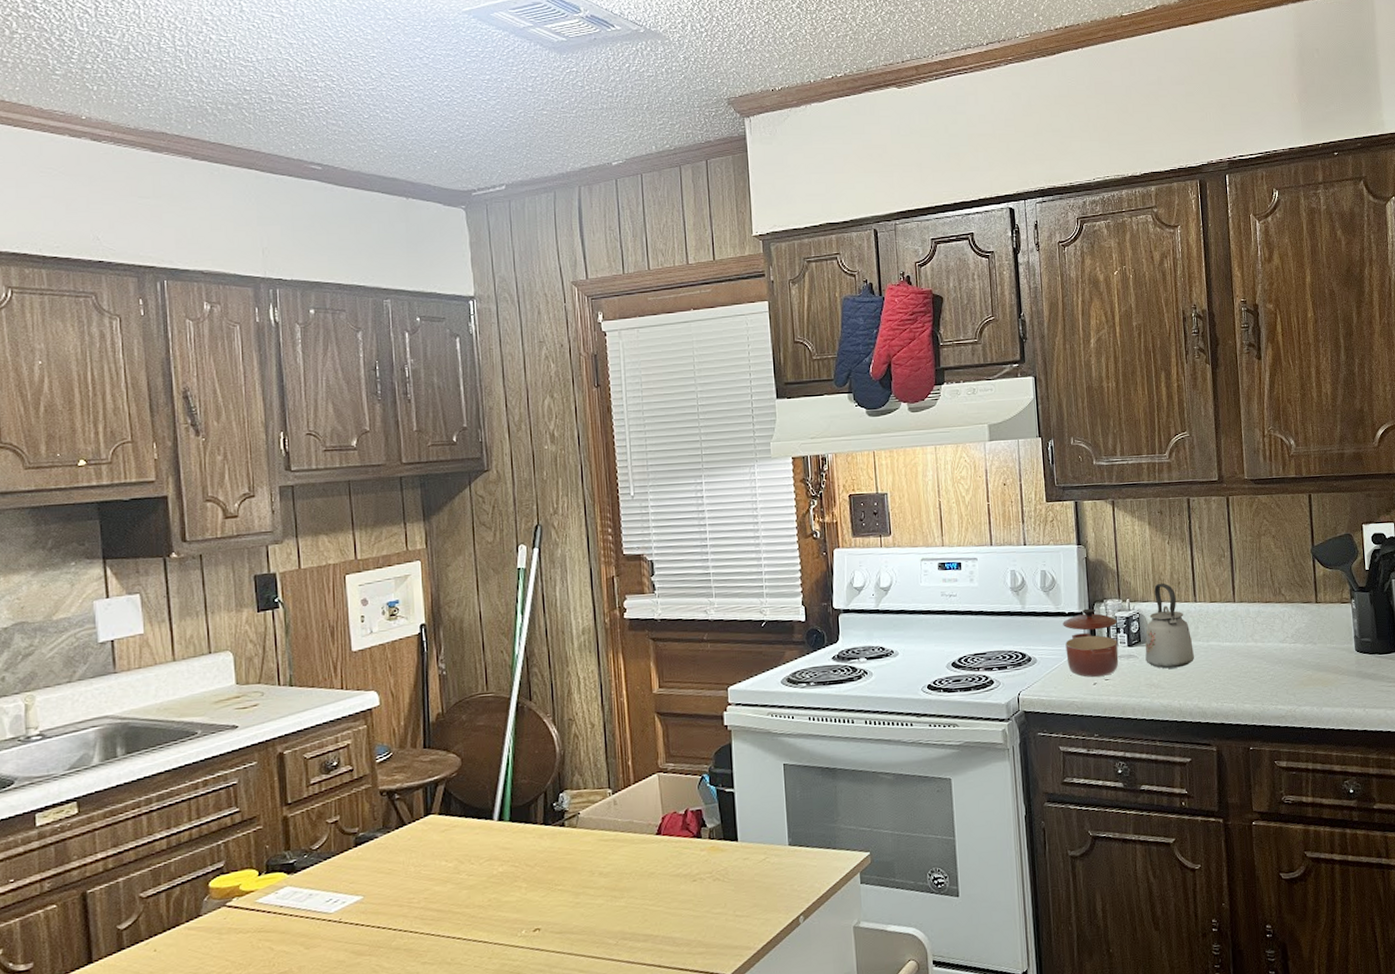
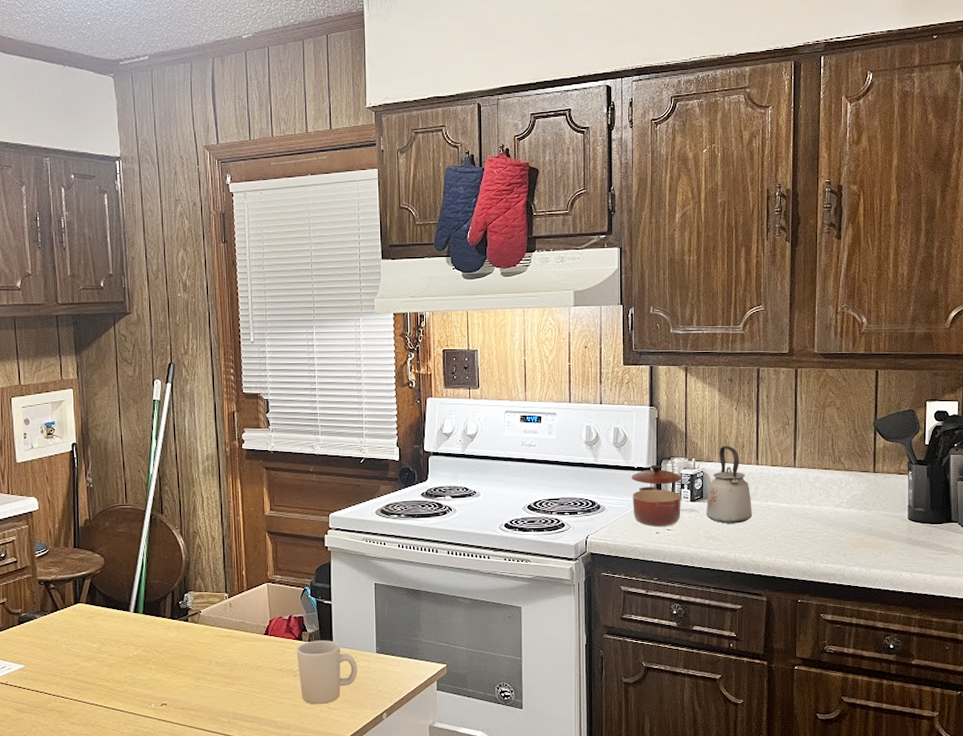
mug: none [694,834,768,914] -> present [296,640,357,704]

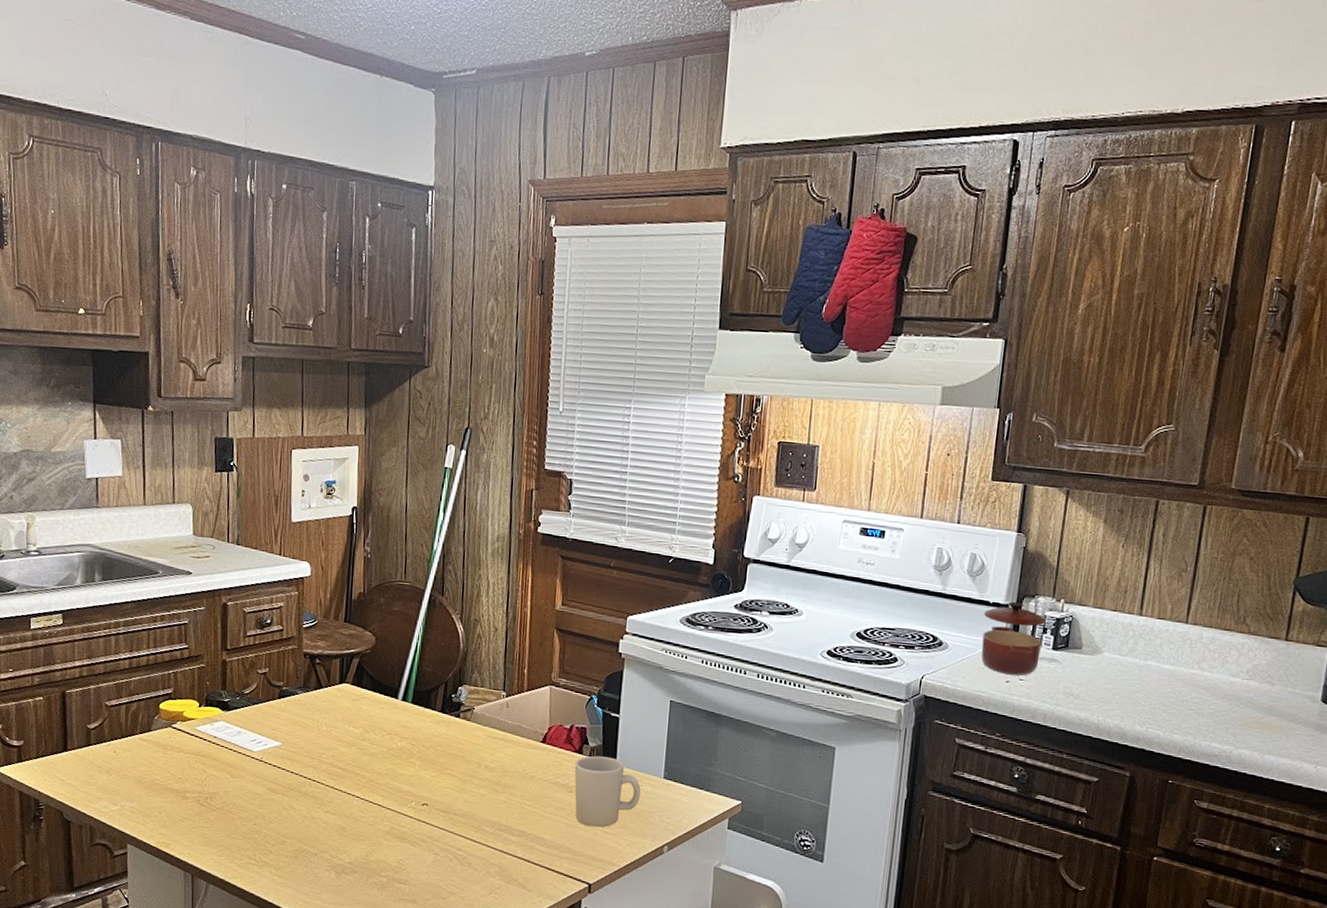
kettle: present [706,445,752,524] -> none [1069,588,1128,682]

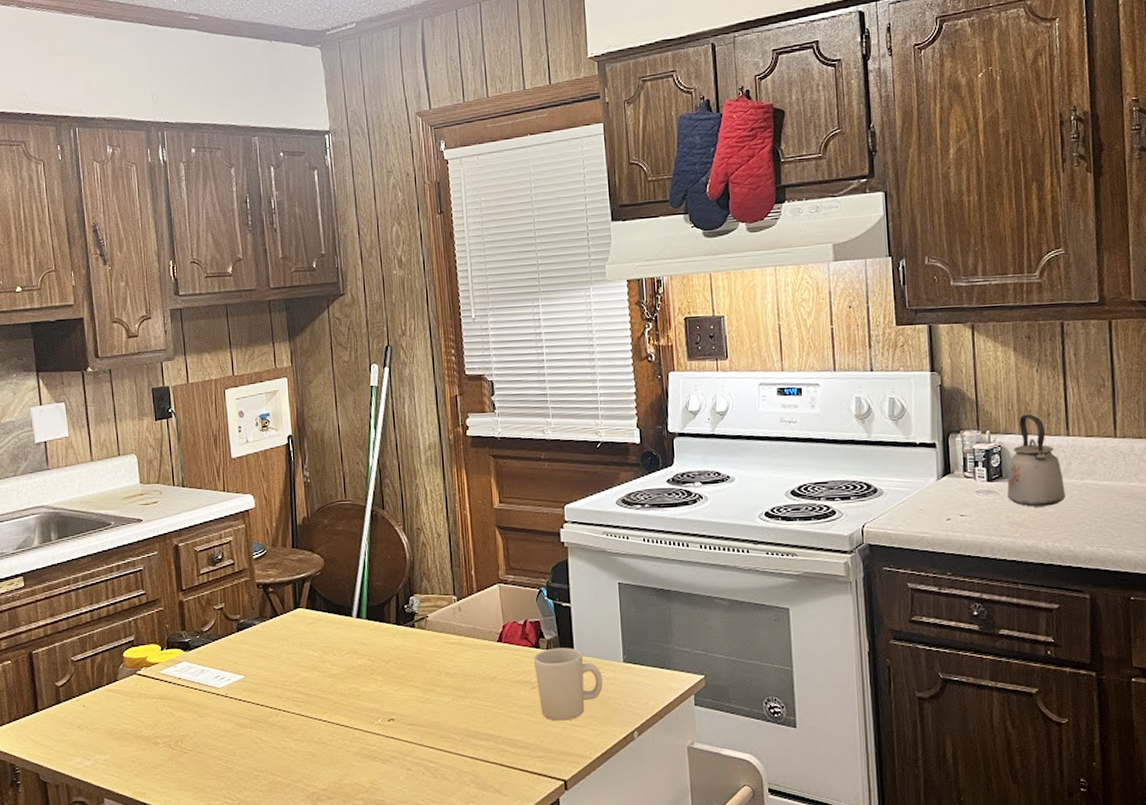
saucepan: present [981,601,1046,676] -> none [913,439,976,512]
kettle: none [1069,588,1128,682] -> present [1007,414,1065,507]

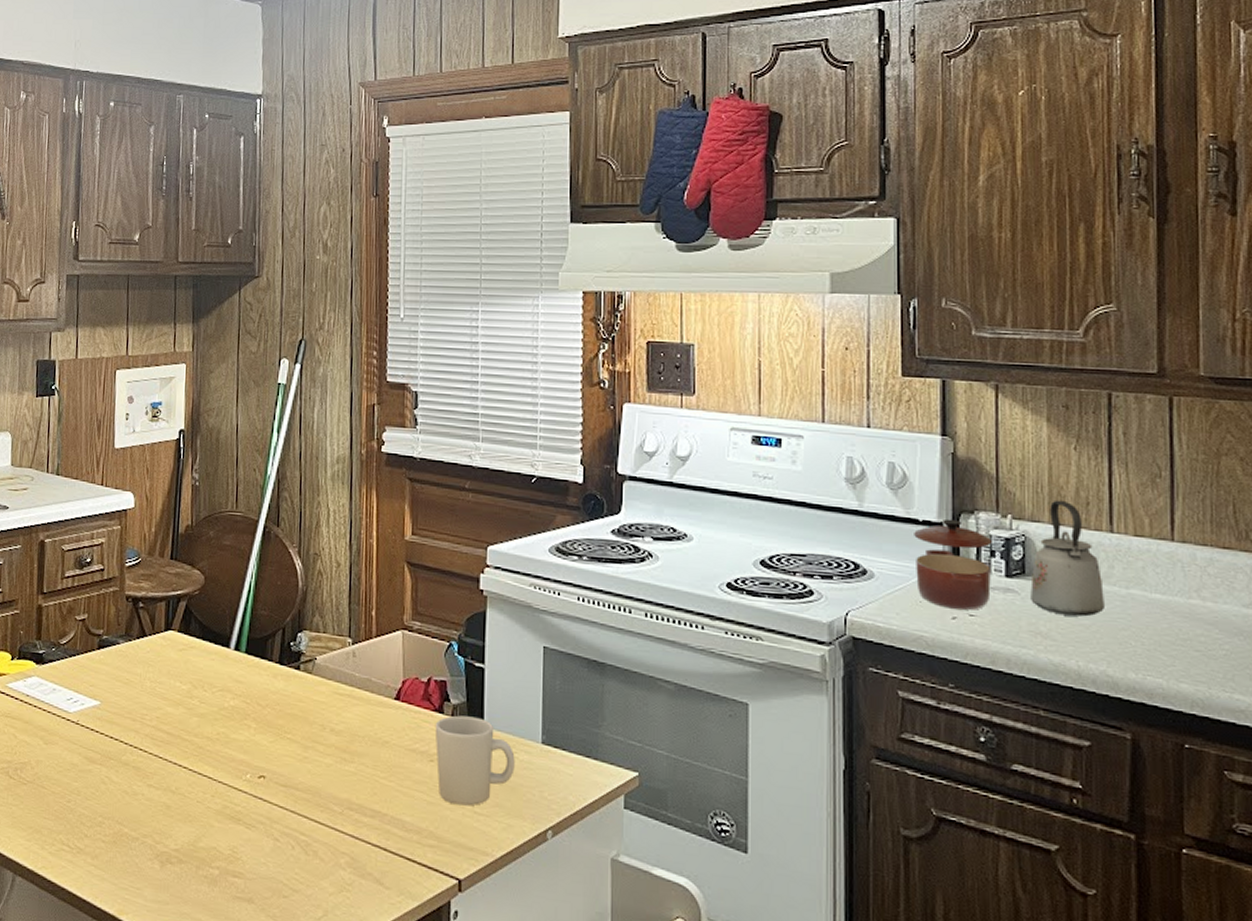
saucepan: none [913,439,976,512] -> present [914,519,992,610]

